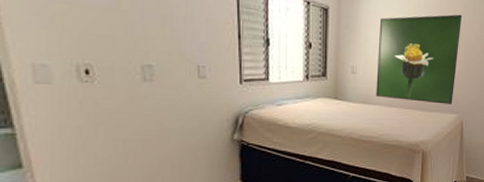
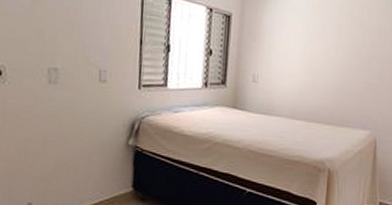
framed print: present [376,14,463,104] -> none [278,22,377,120]

